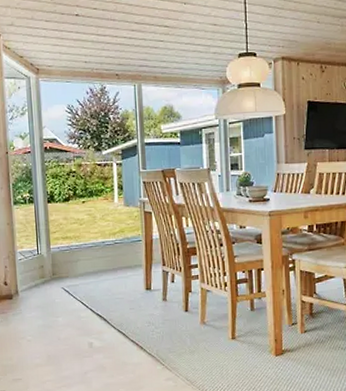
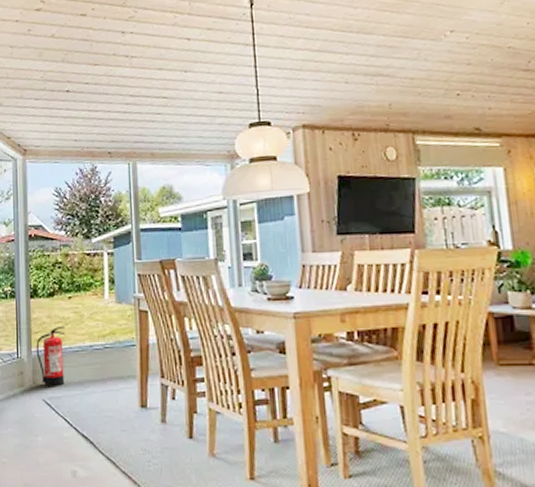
fire extinguisher: none [54,226,81,278] -> present [36,326,66,387]

